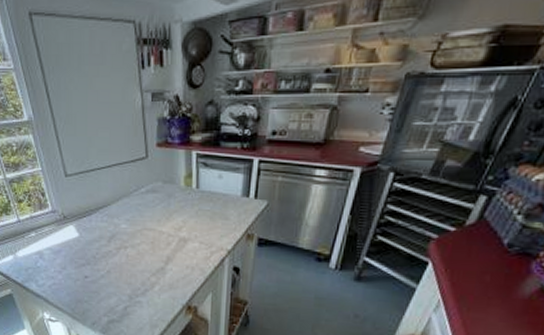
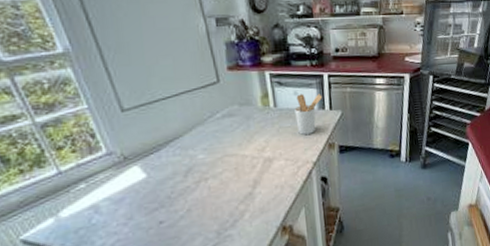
utensil holder: none [216,177,249,221] -> present [295,94,323,135]

